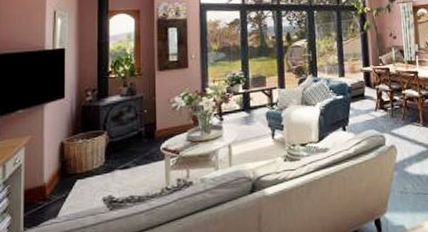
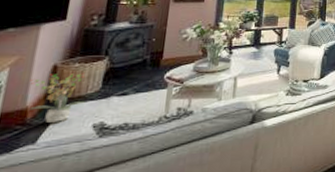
potted plant: none [43,148,92,198] -> present [29,72,85,123]

